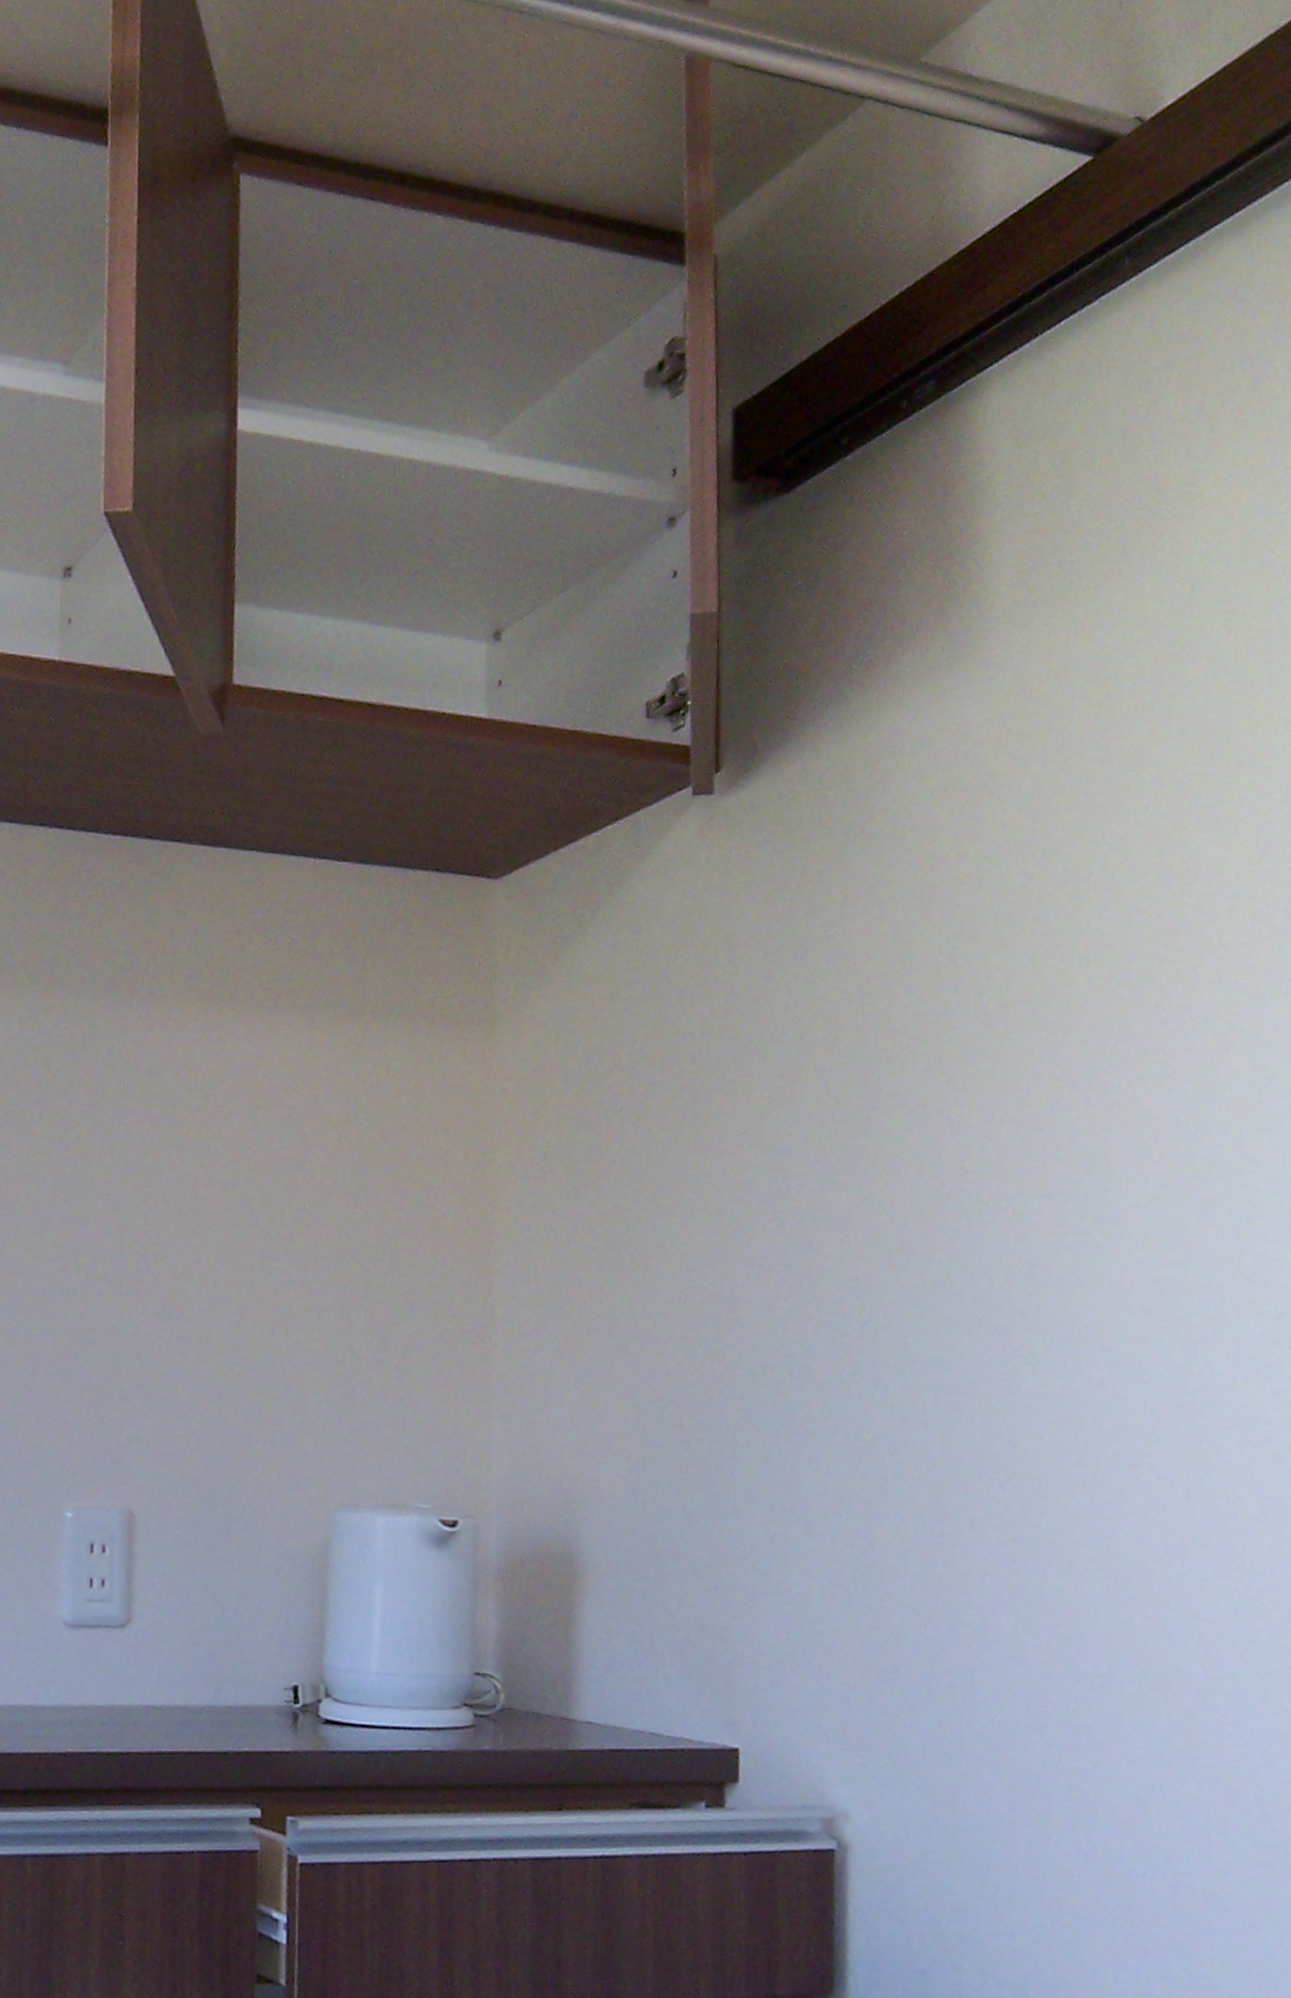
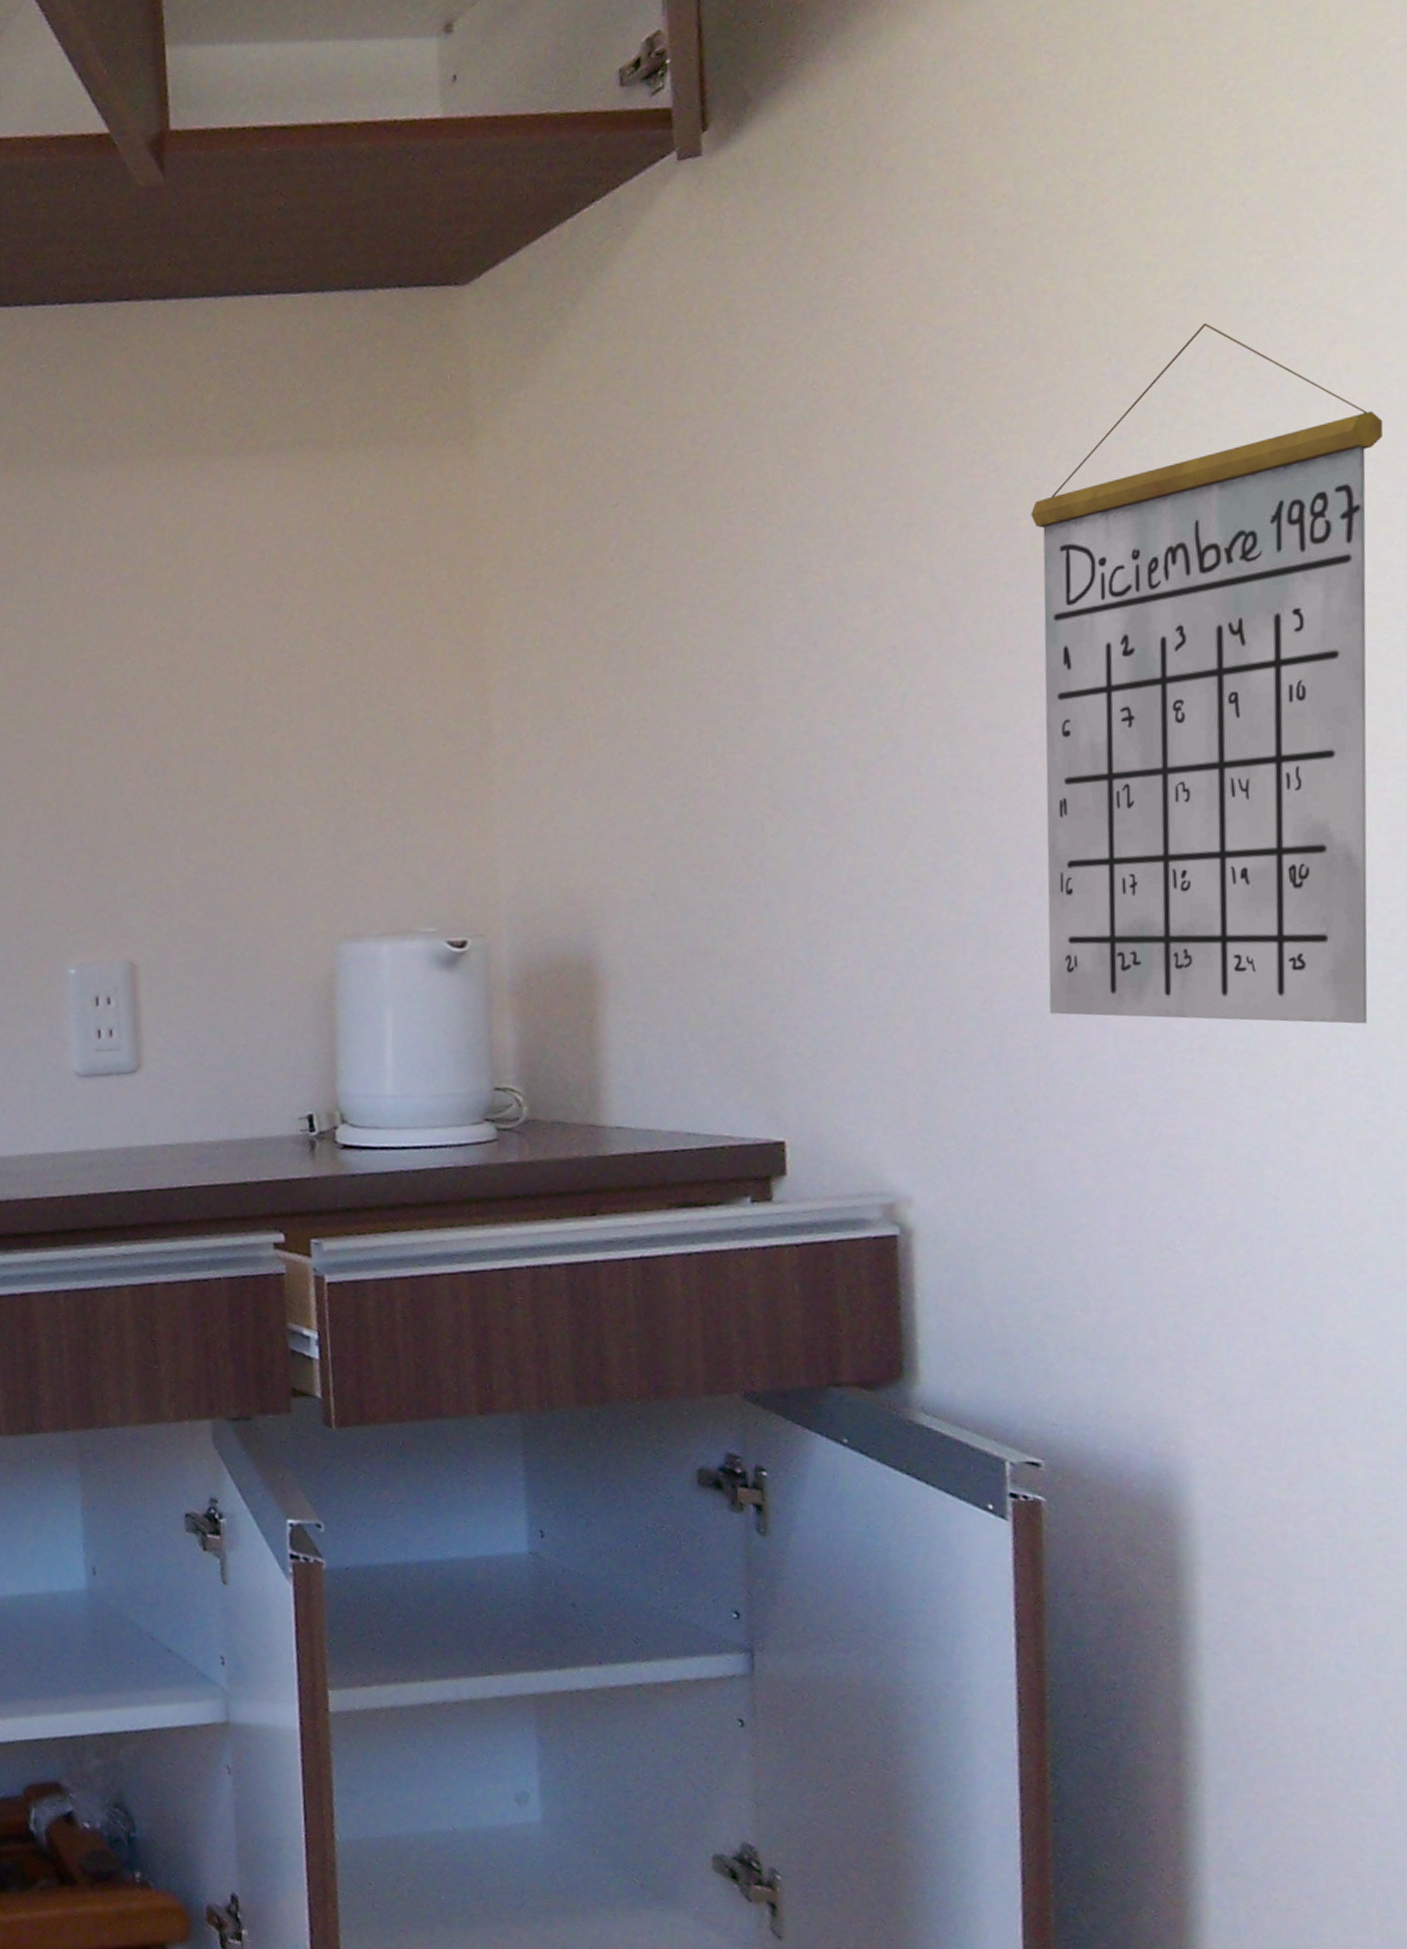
calendar: none [976,1017,1263,1676] -> present [1031,323,1384,1024]

